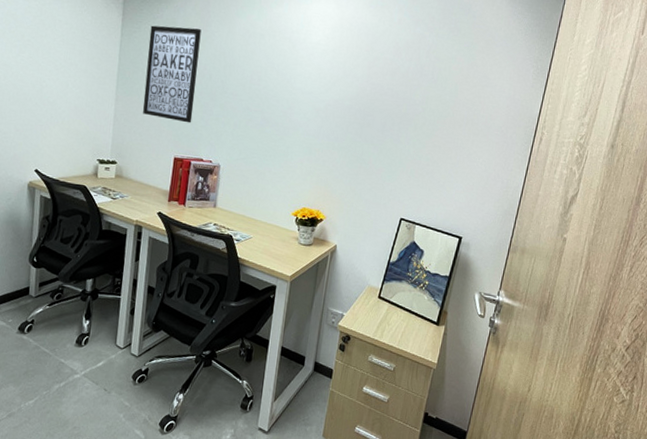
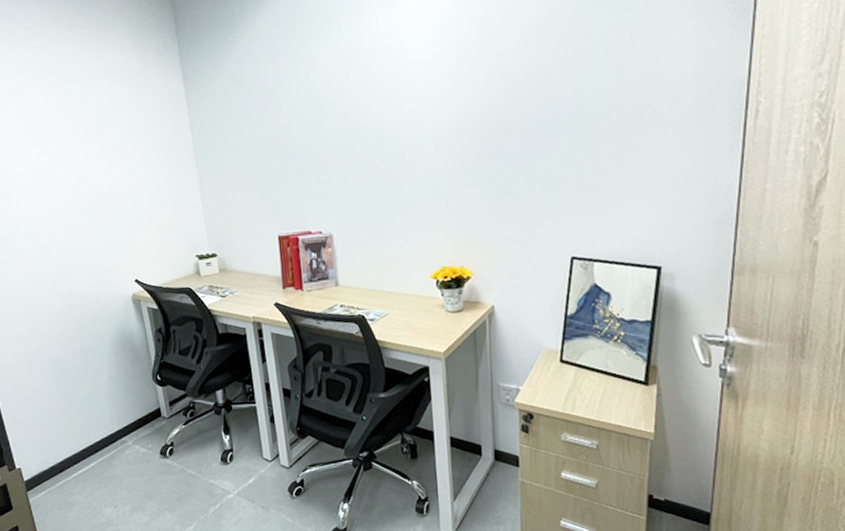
wall art: present [143,25,201,123] -> none [217,74,289,193]

